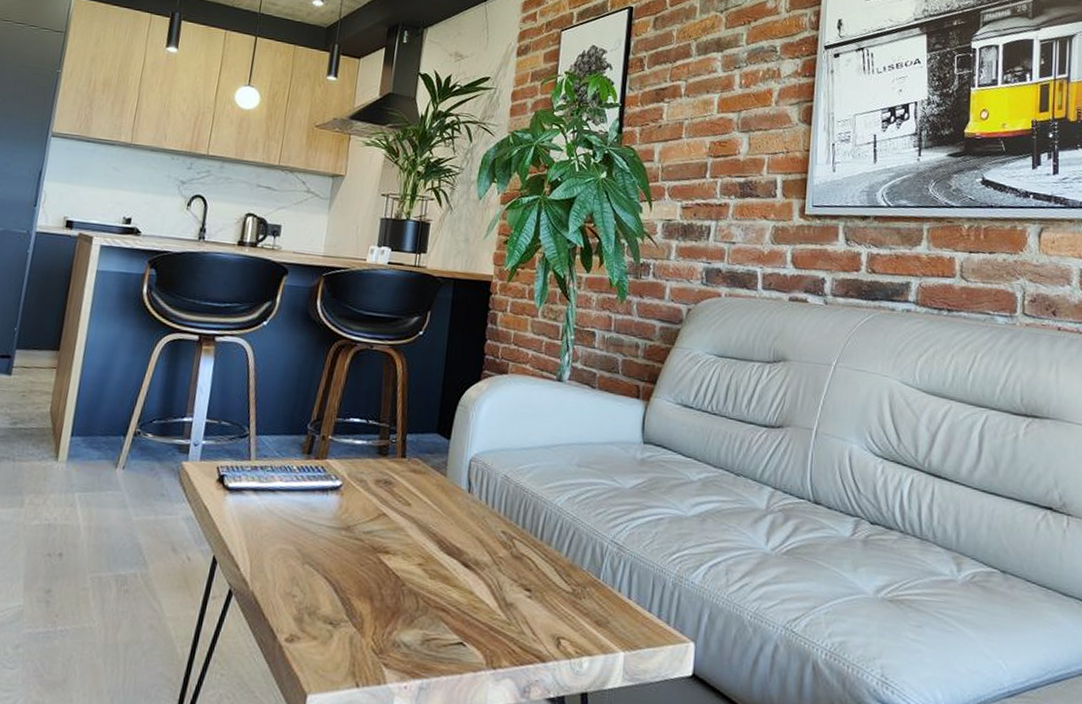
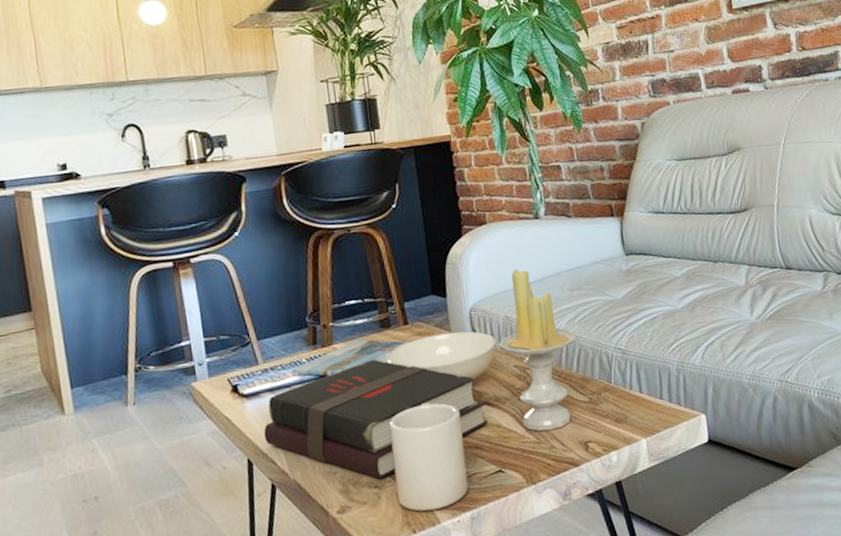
hardback book: none [235,485,463,616] -> present [264,359,488,479]
magazine: none [280,461,403,493] -> present [291,339,410,376]
mug: none [349,545,436,668] -> present [389,402,469,512]
bowl: none [375,475,490,534] -> present [386,331,497,379]
candle: none [490,428,575,614] -> present [498,269,578,431]

